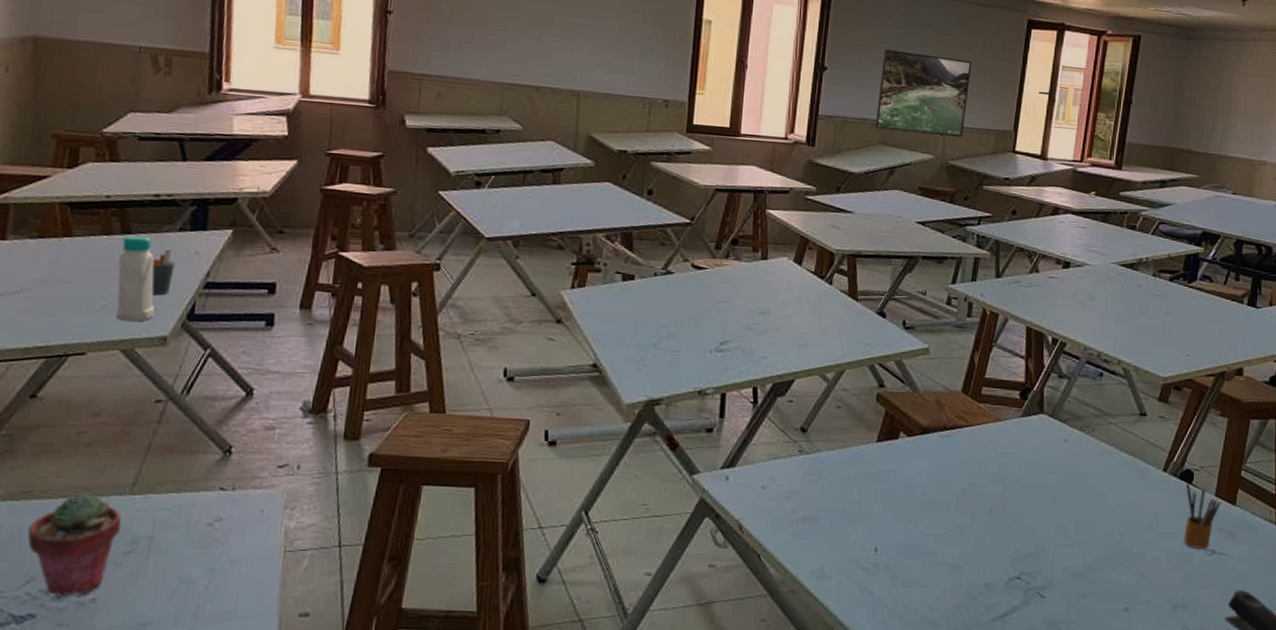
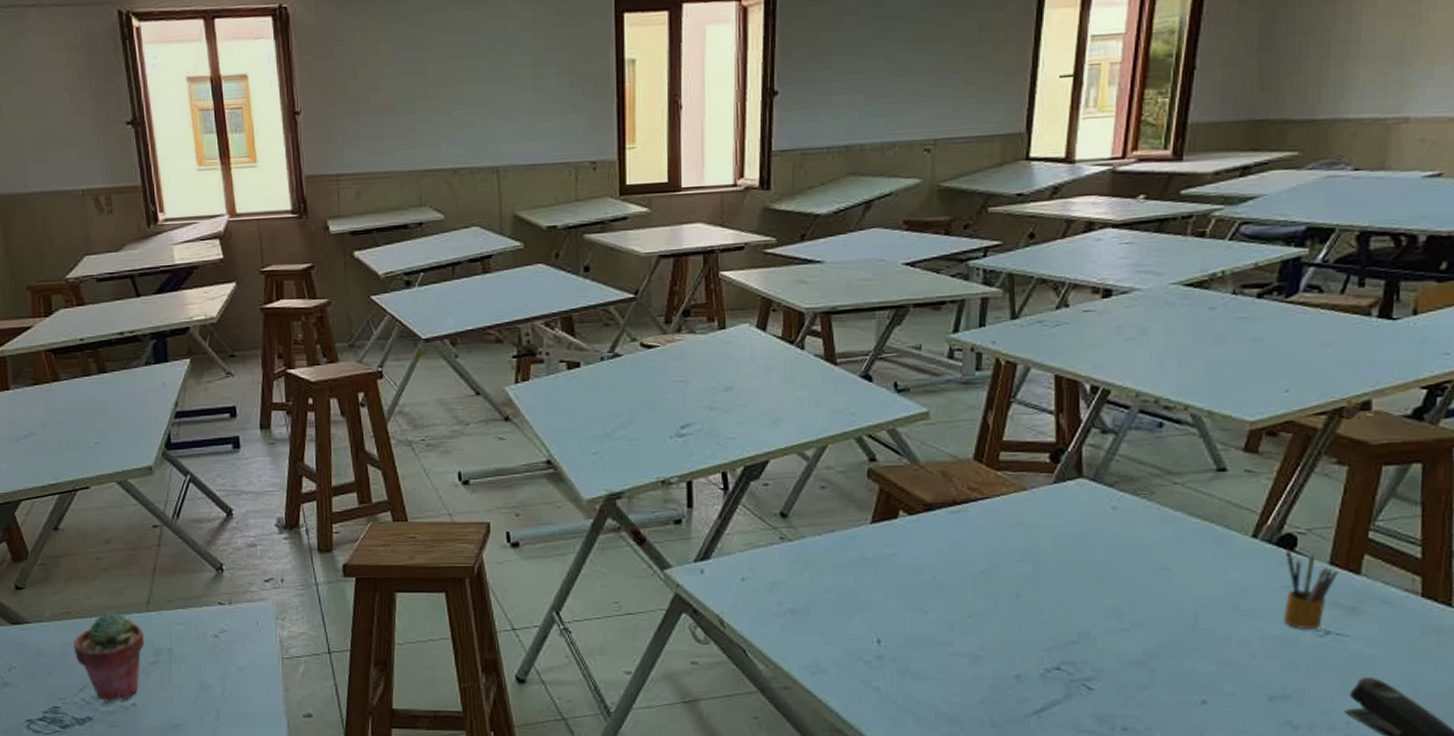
bottle: present [116,235,155,322] -> none [101,373,138,455]
pen holder: present [148,248,176,296] -> none [123,383,148,429]
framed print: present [875,48,972,138] -> none [842,50,964,157]

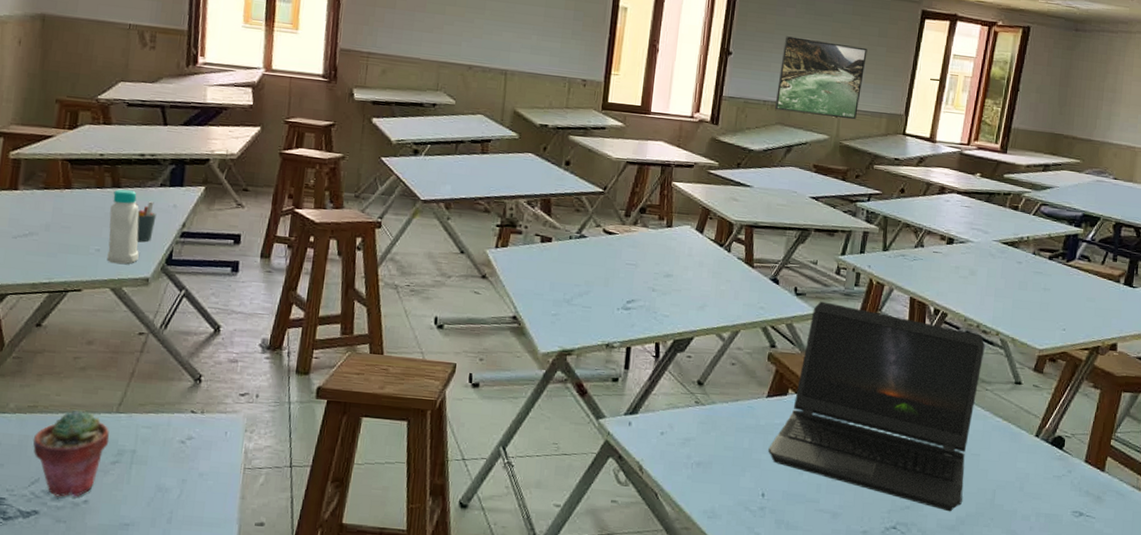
bottle: none [101,373,138,455] -> present [107,189,139,264]
pen holder: none [123,383,148,429] -> present [134,201,157,242]
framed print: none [842,50,964,157] -> present [774,35,867,120]
laptop computer: none [880,395,1169,644] -> present [768,301,985,512]
pencil box: present [1284,548,1338,629] -> none [1053,447,1090,511]

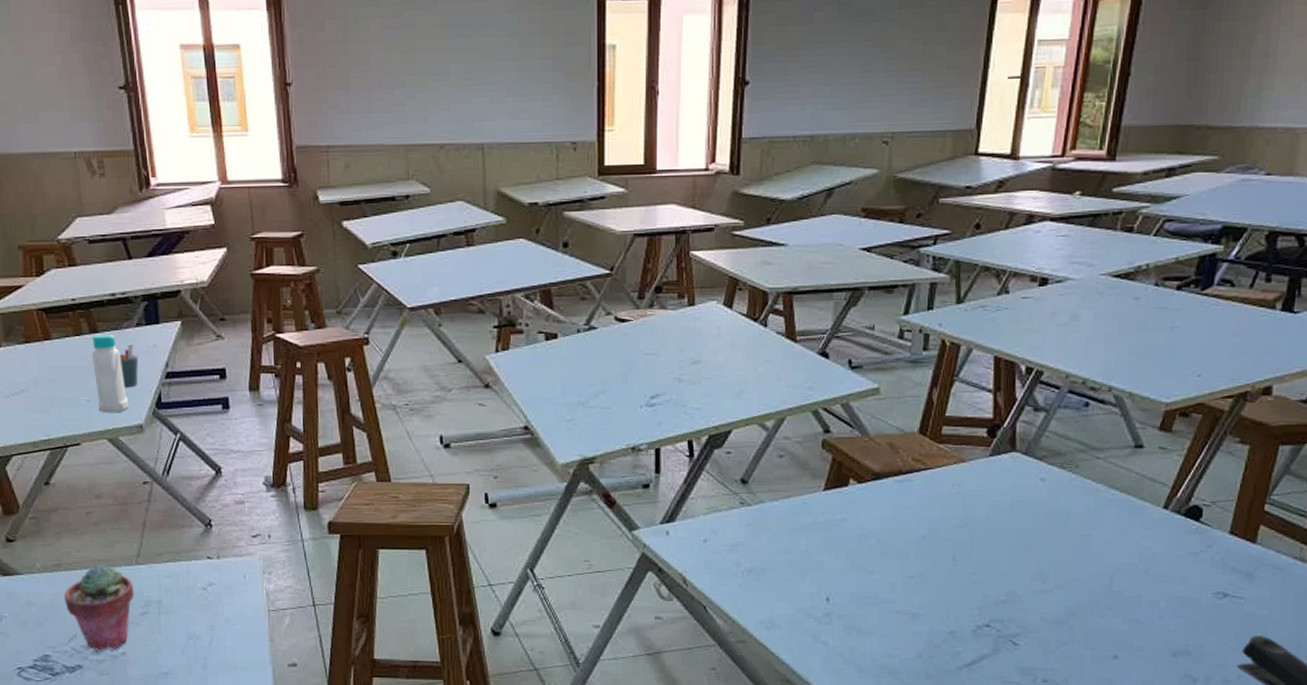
laptop computer: present [768,301,985,512] -> none [830,373,1094,604]
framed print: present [774,35,867,120] -> none [807,48,922,146]

